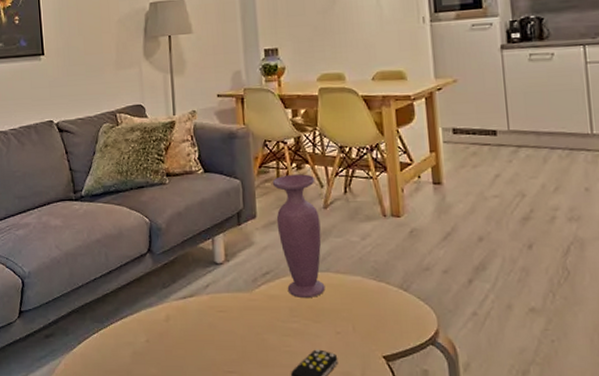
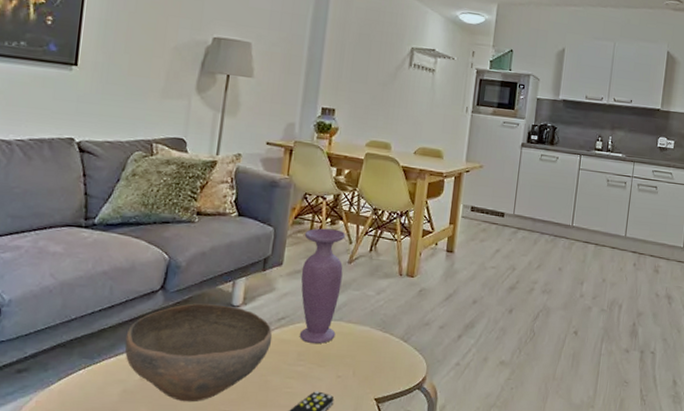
bowl: none [126,263,261,362] -> present [124,303,273,401]

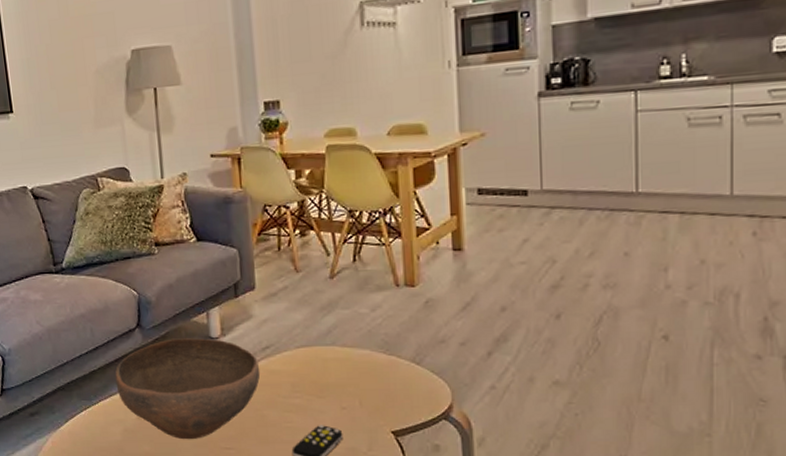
vase: present [299,228,346,344] -> none [272,241,331,374]

